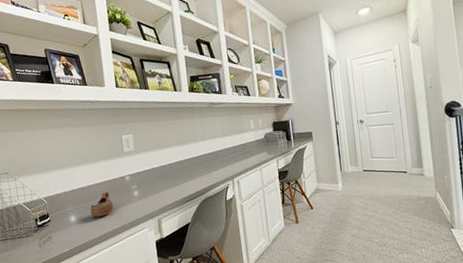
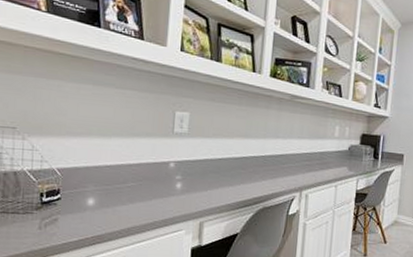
cup: present [90,191,114,217] -> none [115,176,147,206]

